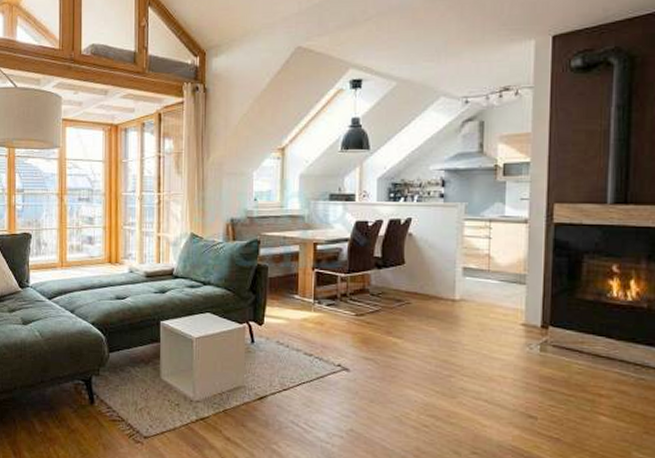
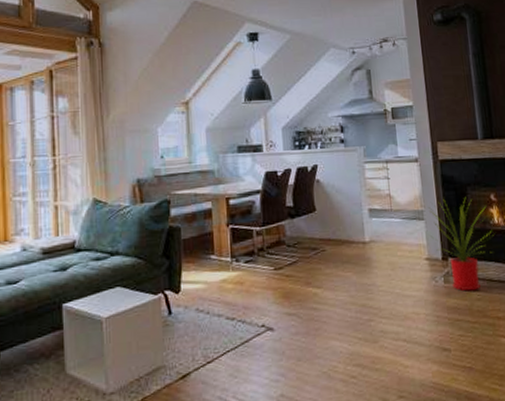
house plant: none [531,264,610,364] -> present [428,196,494,292]

